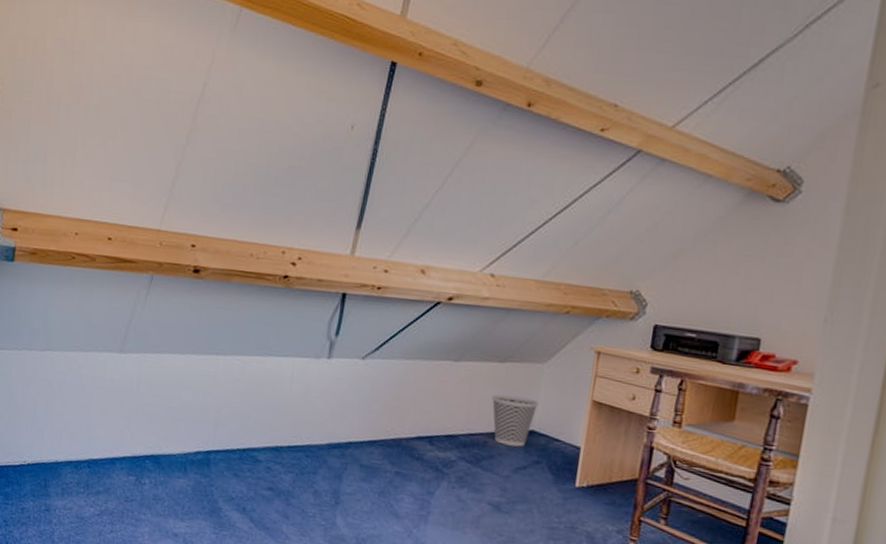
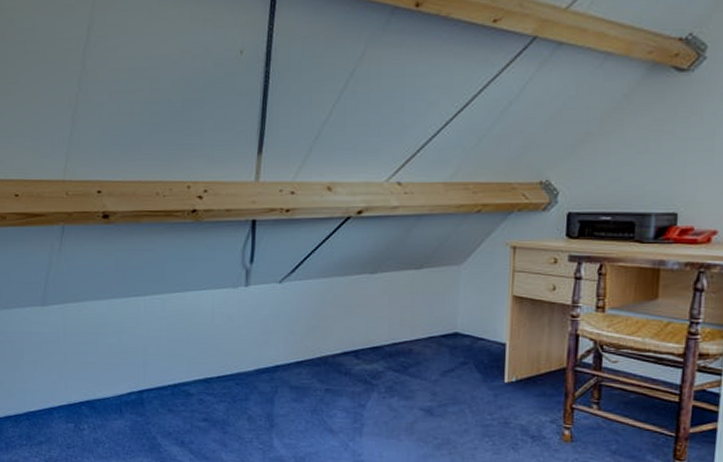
wastebasket: present [492,394,539,447] -> none [412,300,460,350]

